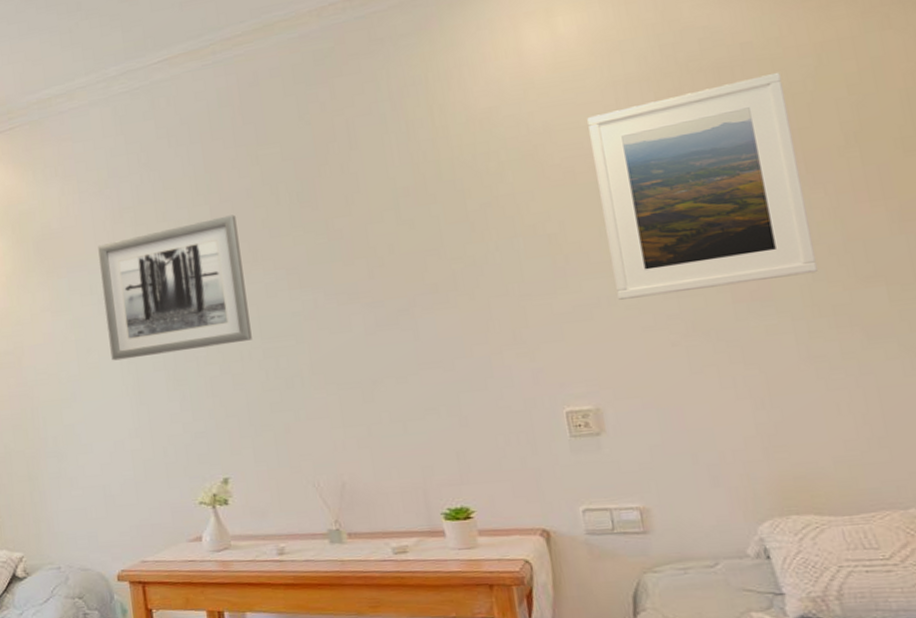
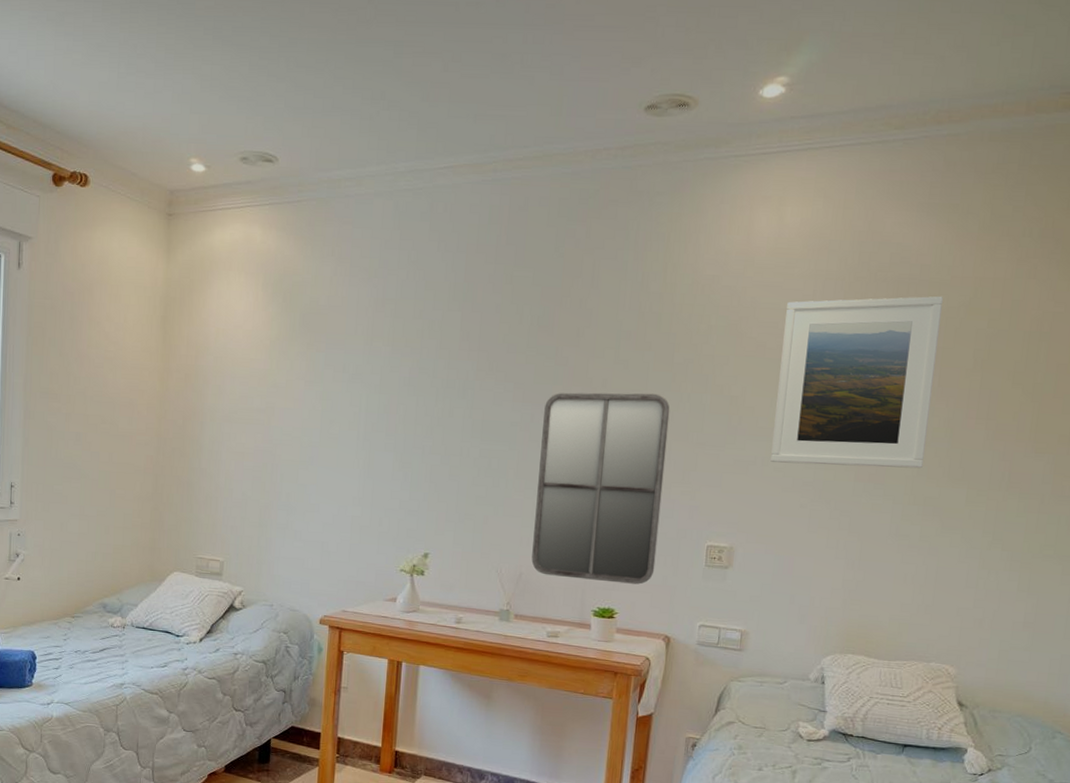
wall art: present [98,215,252,361] -> none [350,325,482,440]
home mirror: none [327,249,508,481] -> present [531,392,670,585]

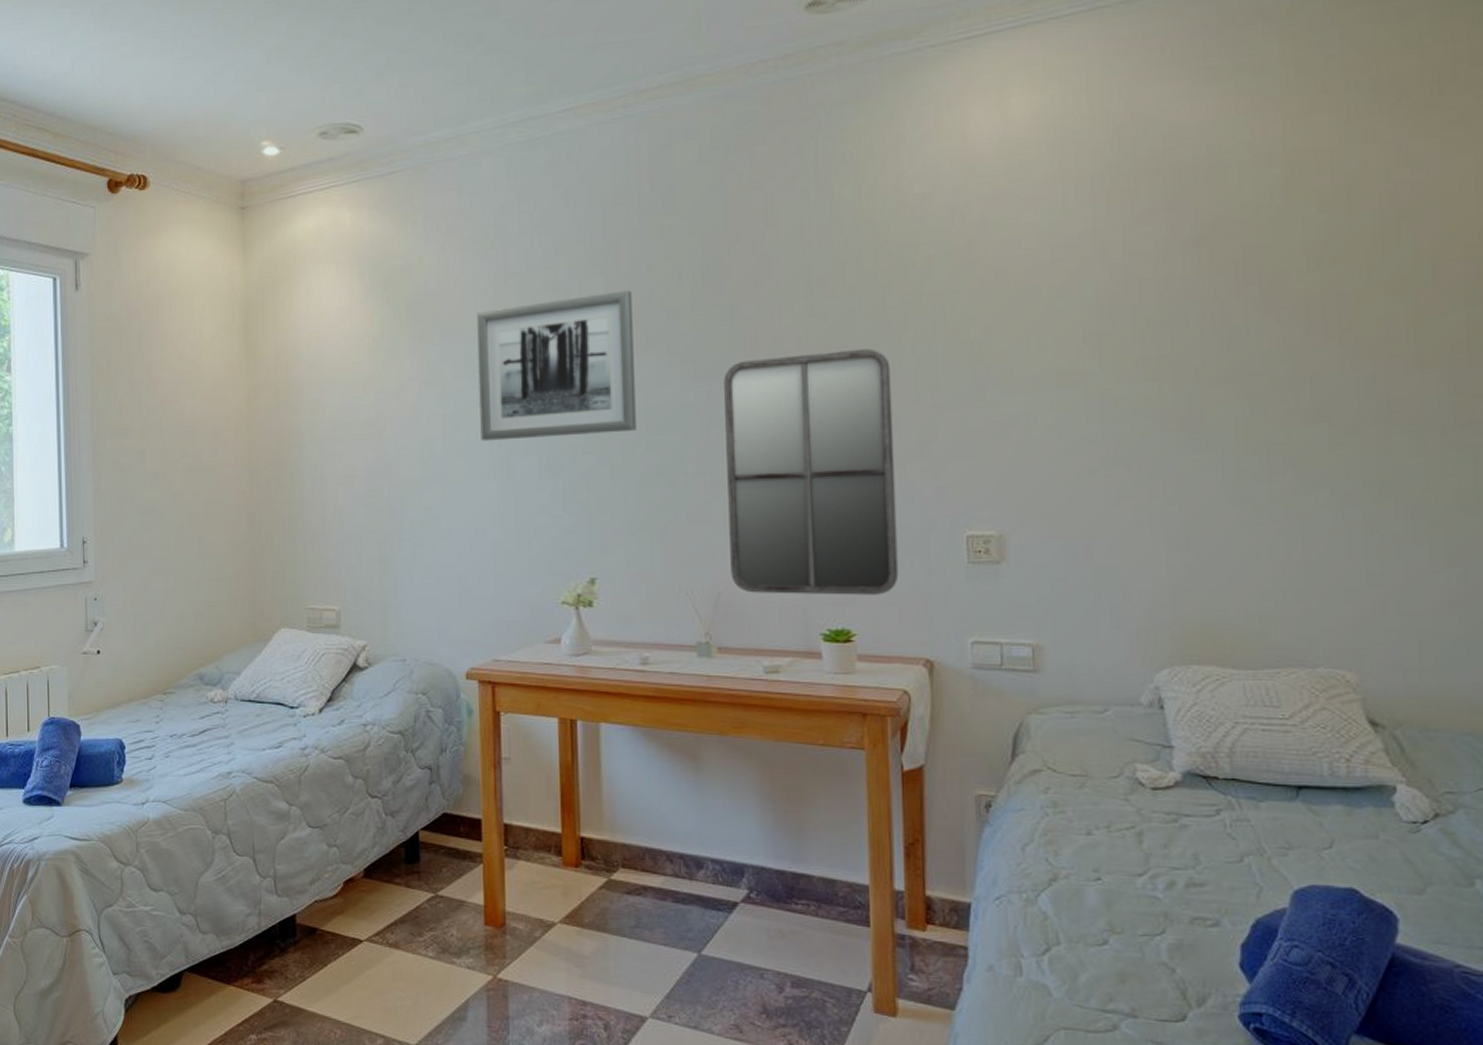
wall art: none [350,325,482,440] -> present [477,290,636,441]
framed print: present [770,296,943,469] -> none [1029,180,1257,419]

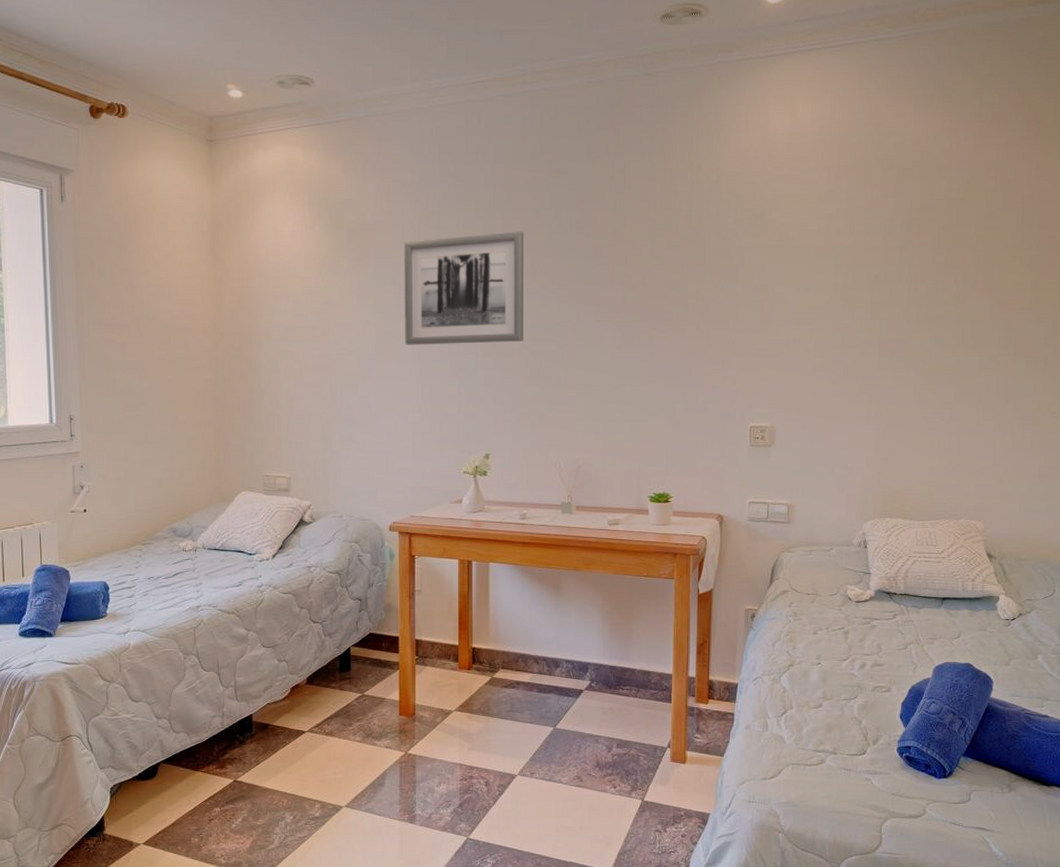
home mirror: present [724,348,899,595] -> none [588,286,706,468]

